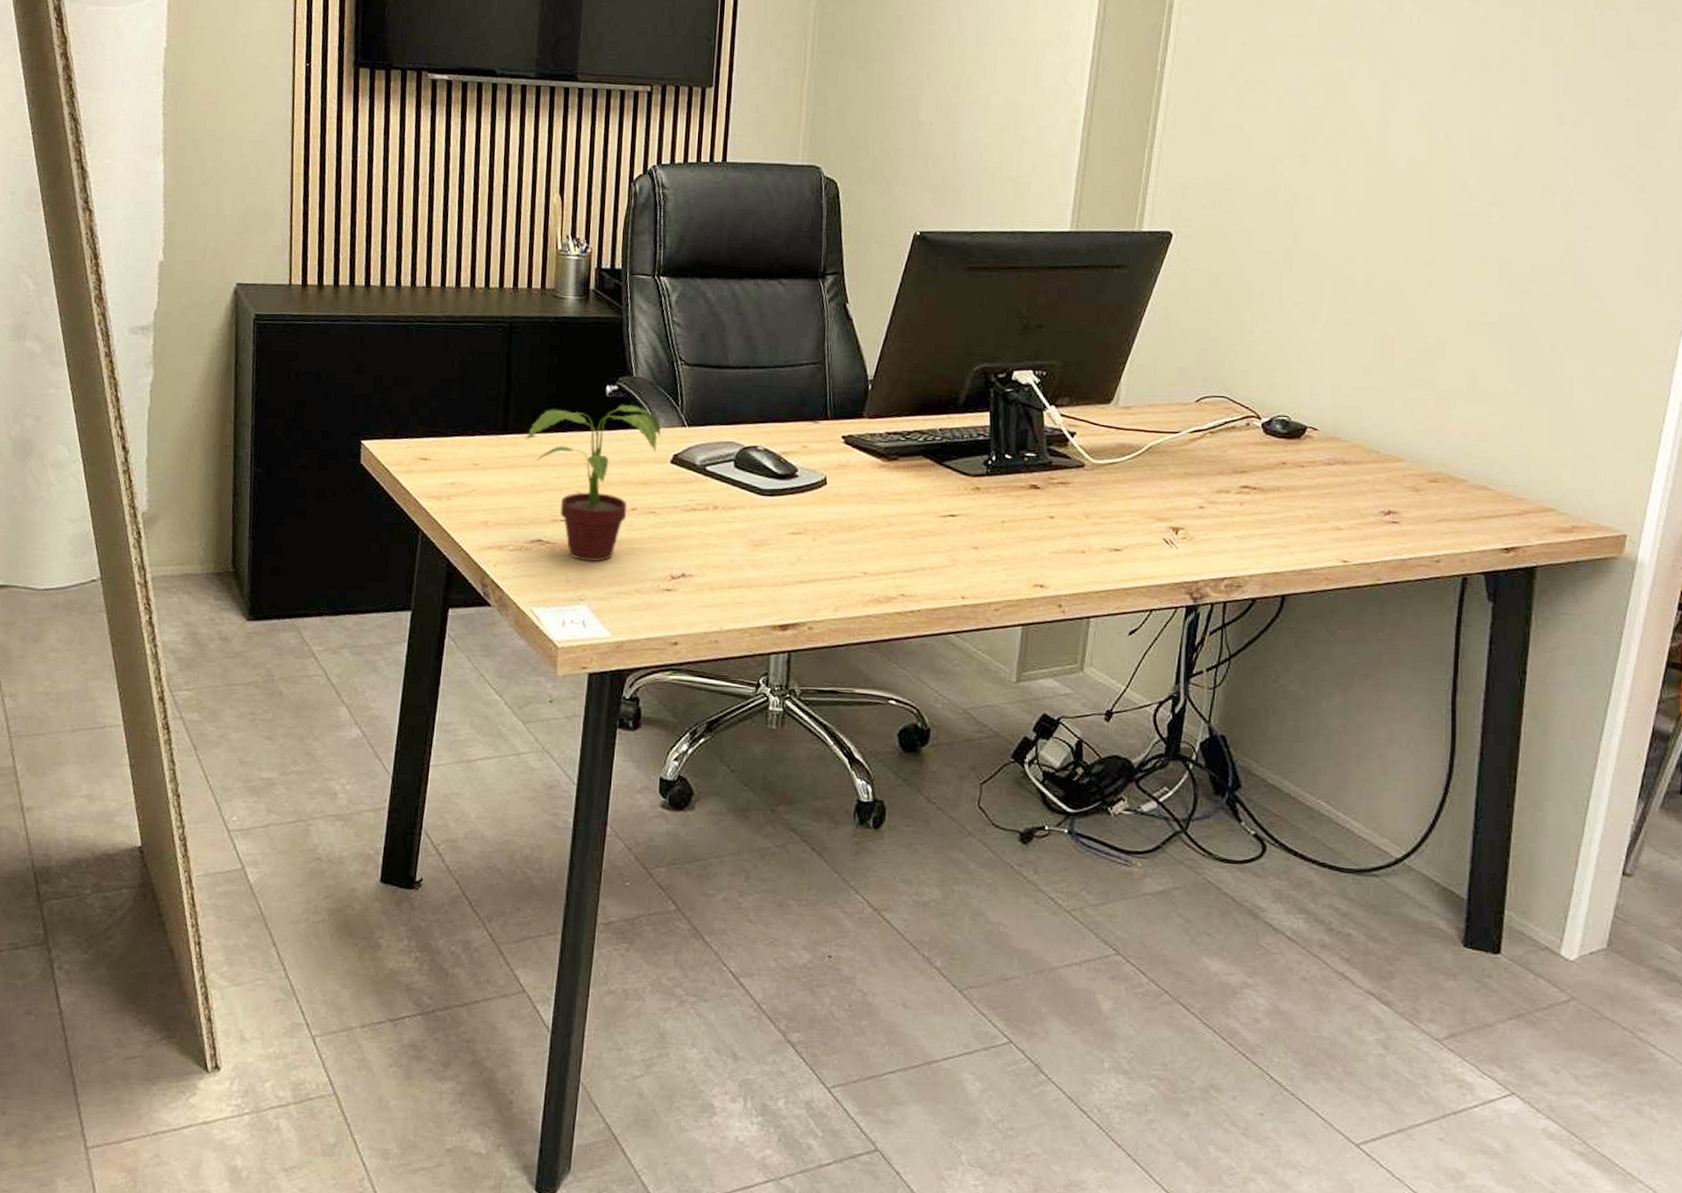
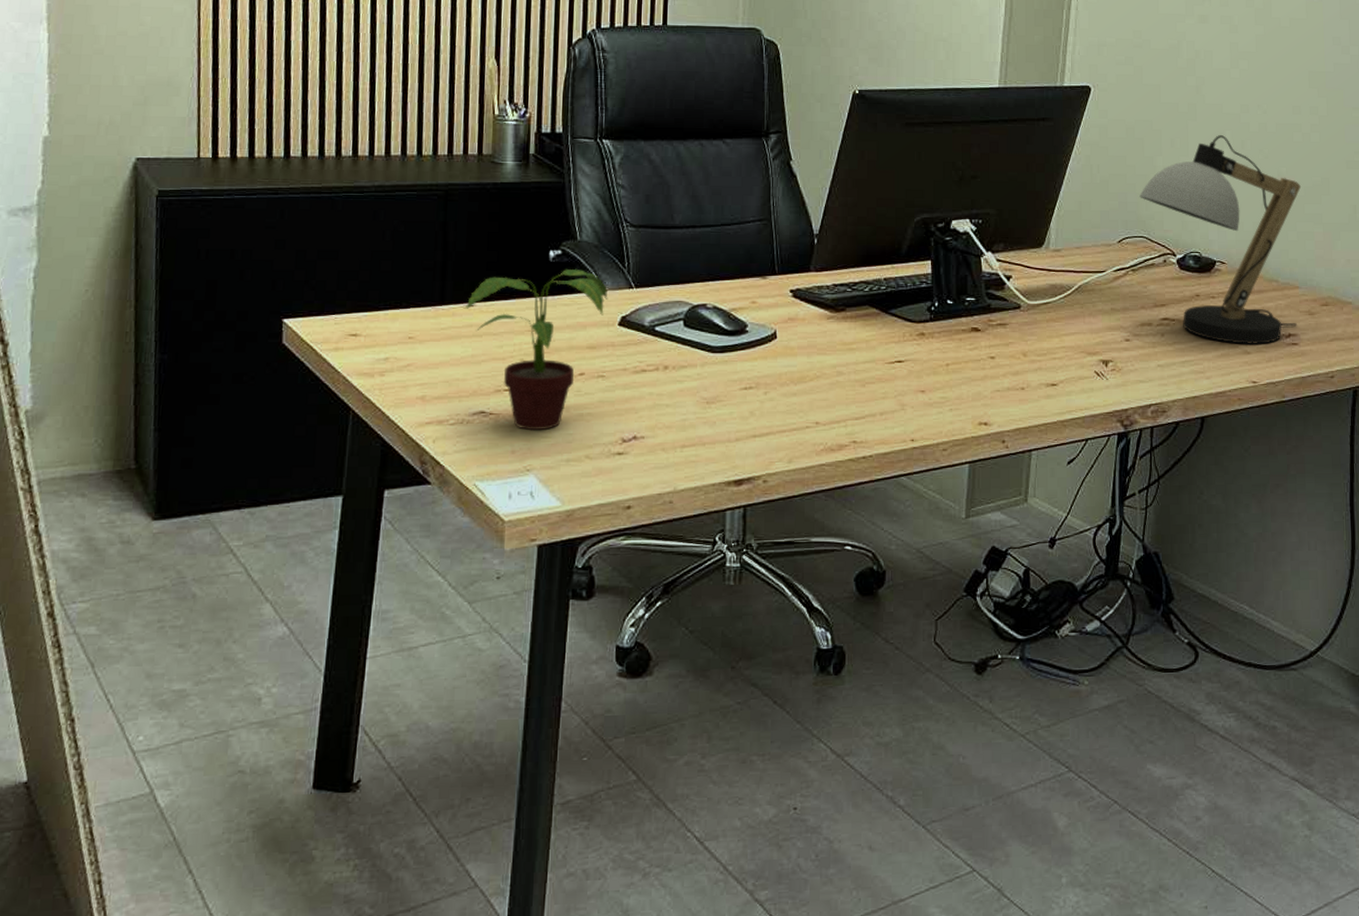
desk lamp: none [1222,288,1412,521] -> present [1139,135,1302,345]

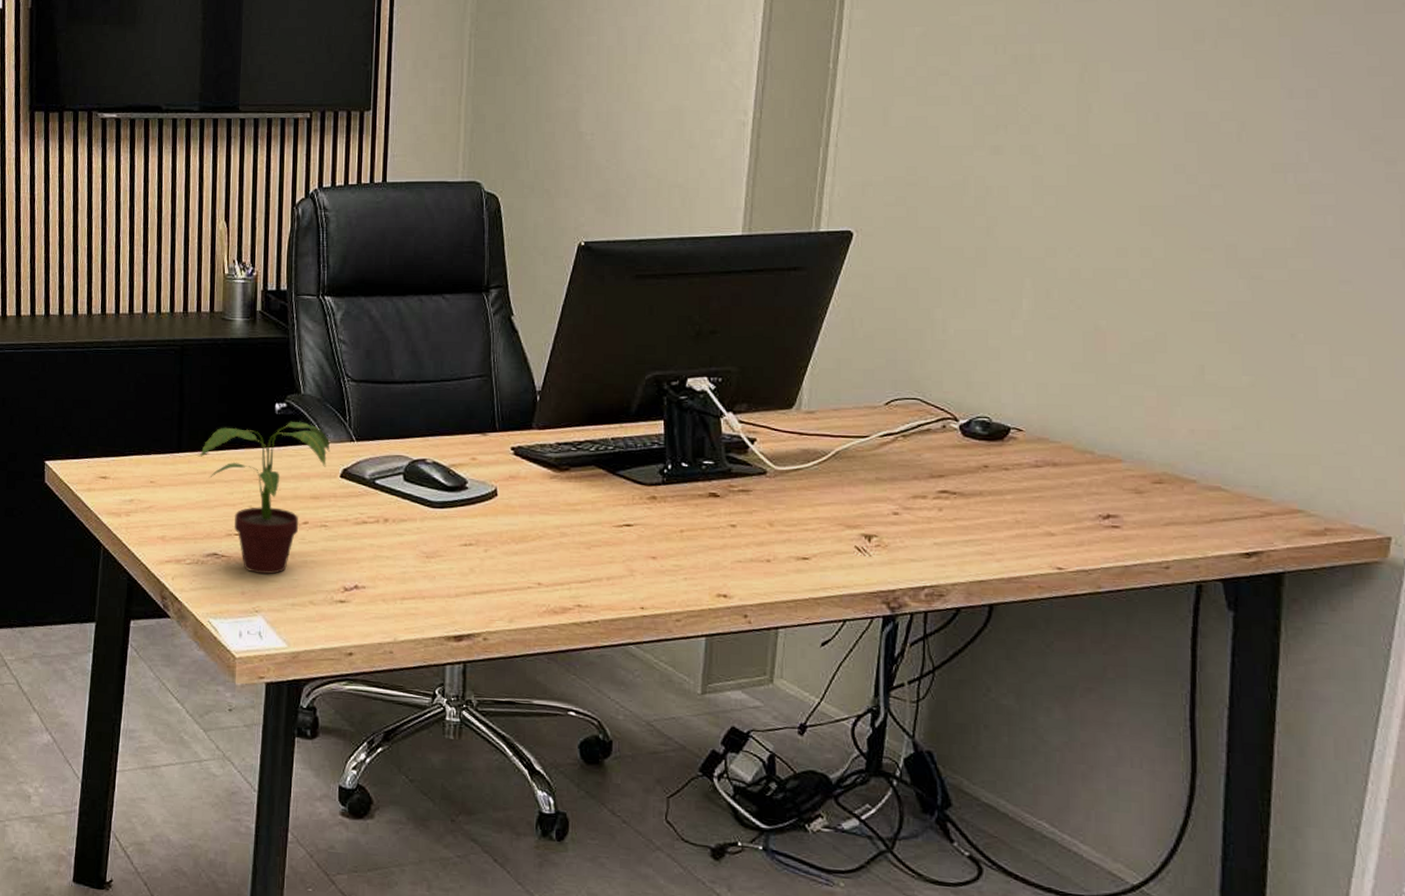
desk lamp: present [1139,135,1302,345] -> none [912,283,1128,526]

